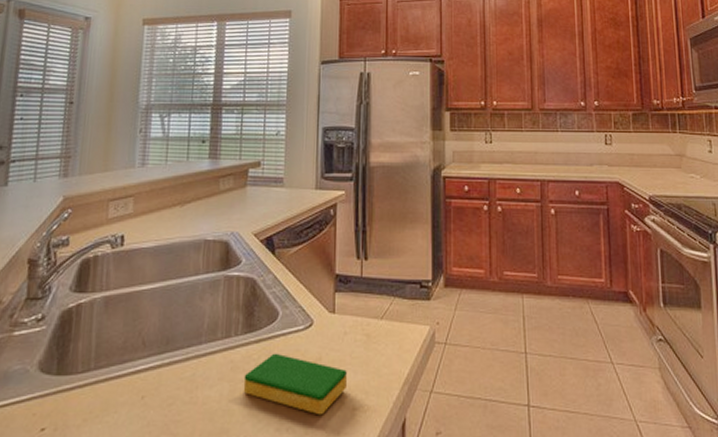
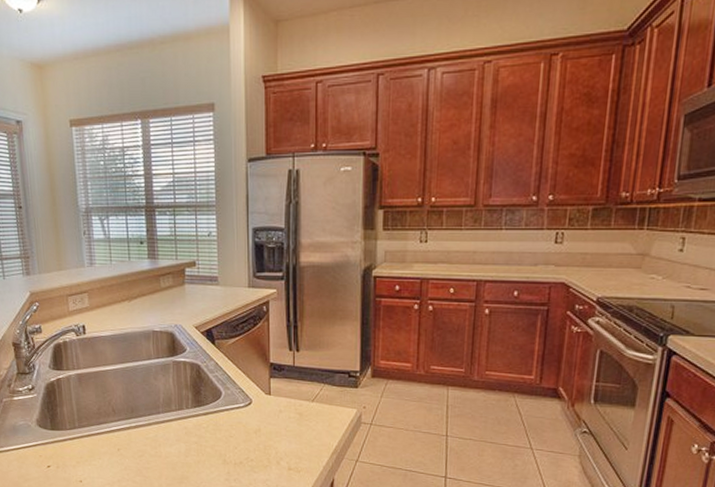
dish sponge: present [243,353,347,415] -> none [196,423,283,472]

